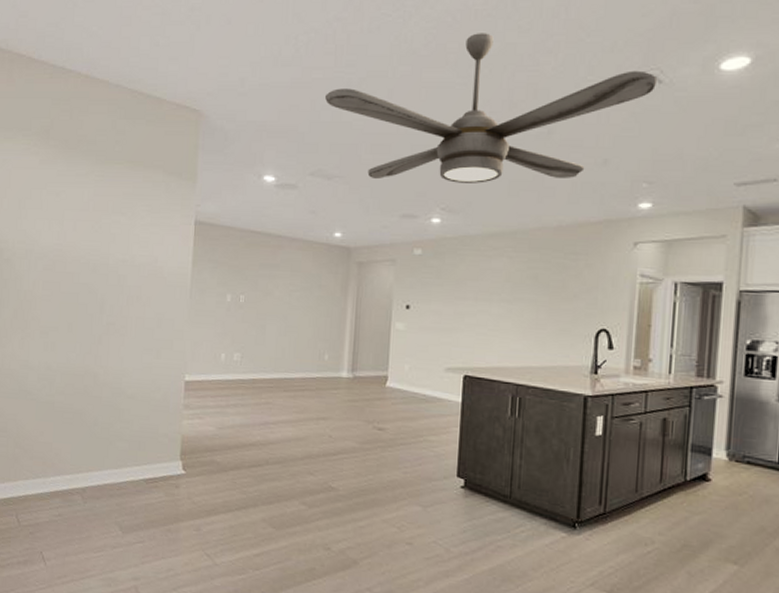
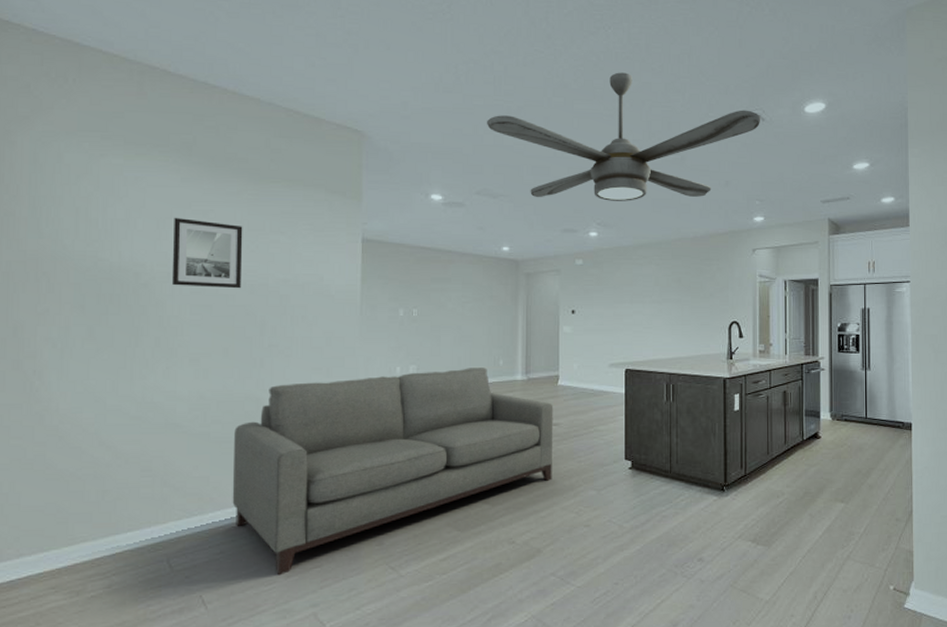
wall art: none [28,197,89,267] -> present [171,217,243,289]
sofa: none [70,360,380,545] -> present [232,368,553,576]

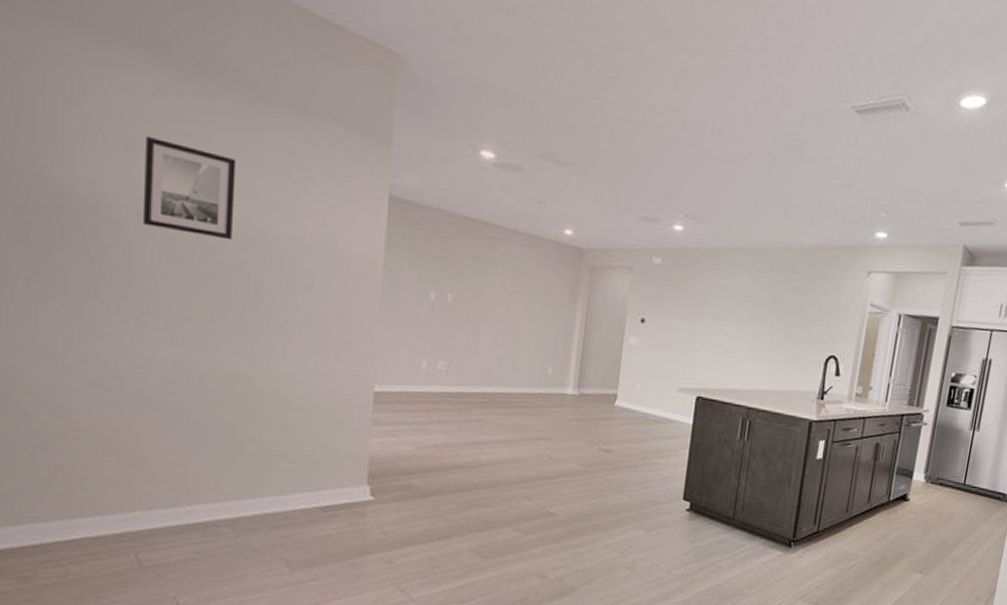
sofa: present [232,368,553,576] -> none [214,365,607,585]
ceiling fan: present [487,72,761,201] -> none [560,19,905,199]

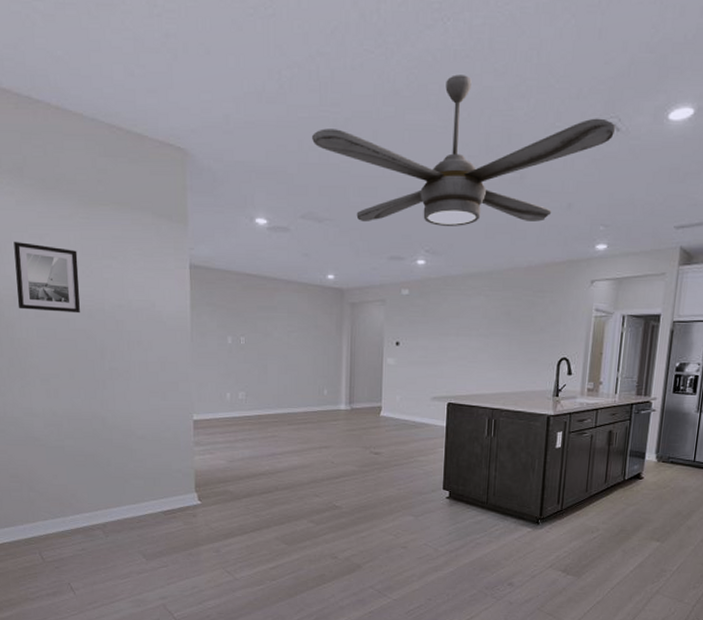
ceiling fan: none [560,19,905,199] -> present [312,74,616,226]

